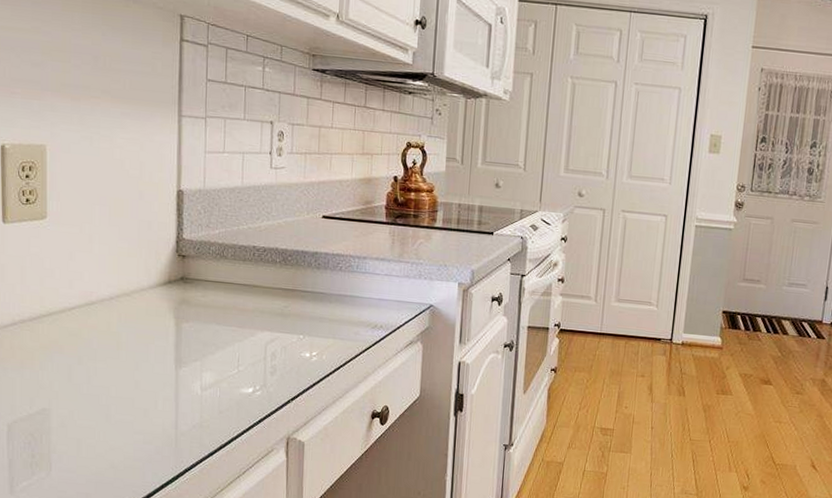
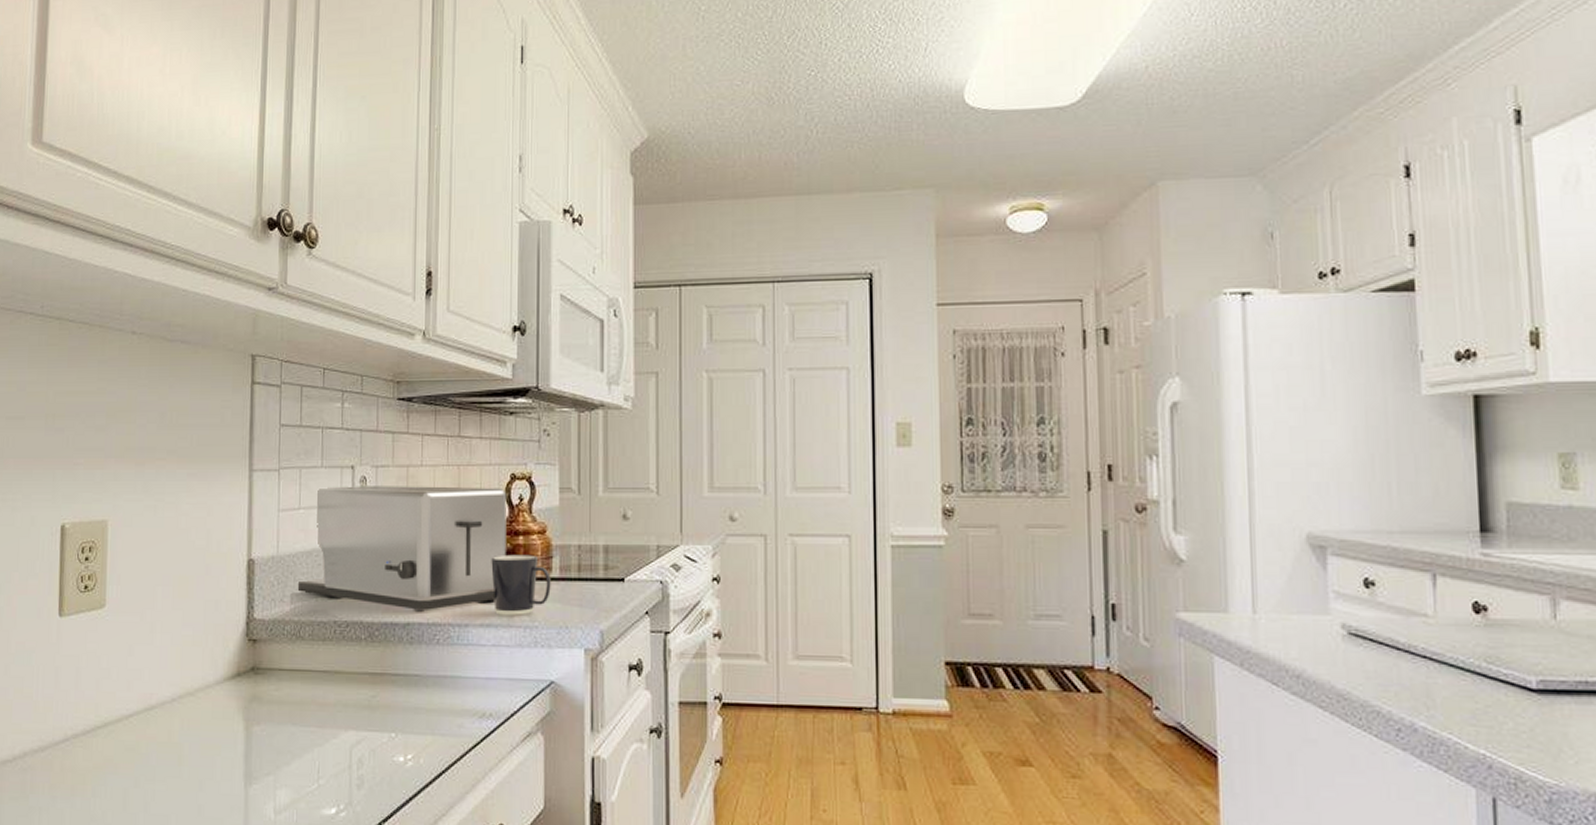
toaster: none [220,136,403,245] -> present [296,484,507,612]
mug: none [387,206,435,254] -> present [491,554,551,616]

